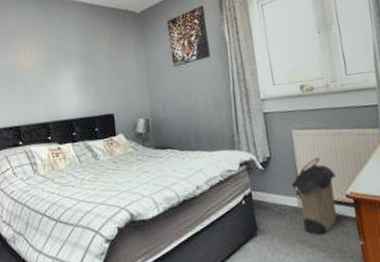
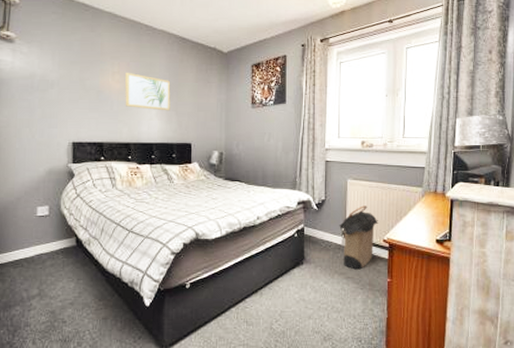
wall art: none [37,48,87,84] -> present [125,73,171,111]

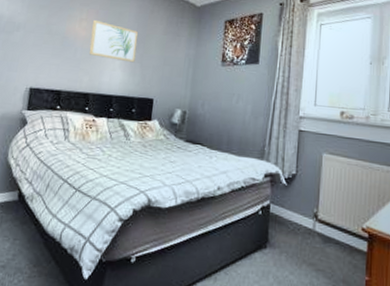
laundry hamper: present [339,205,378,270] -> none [311,185,357,262]

